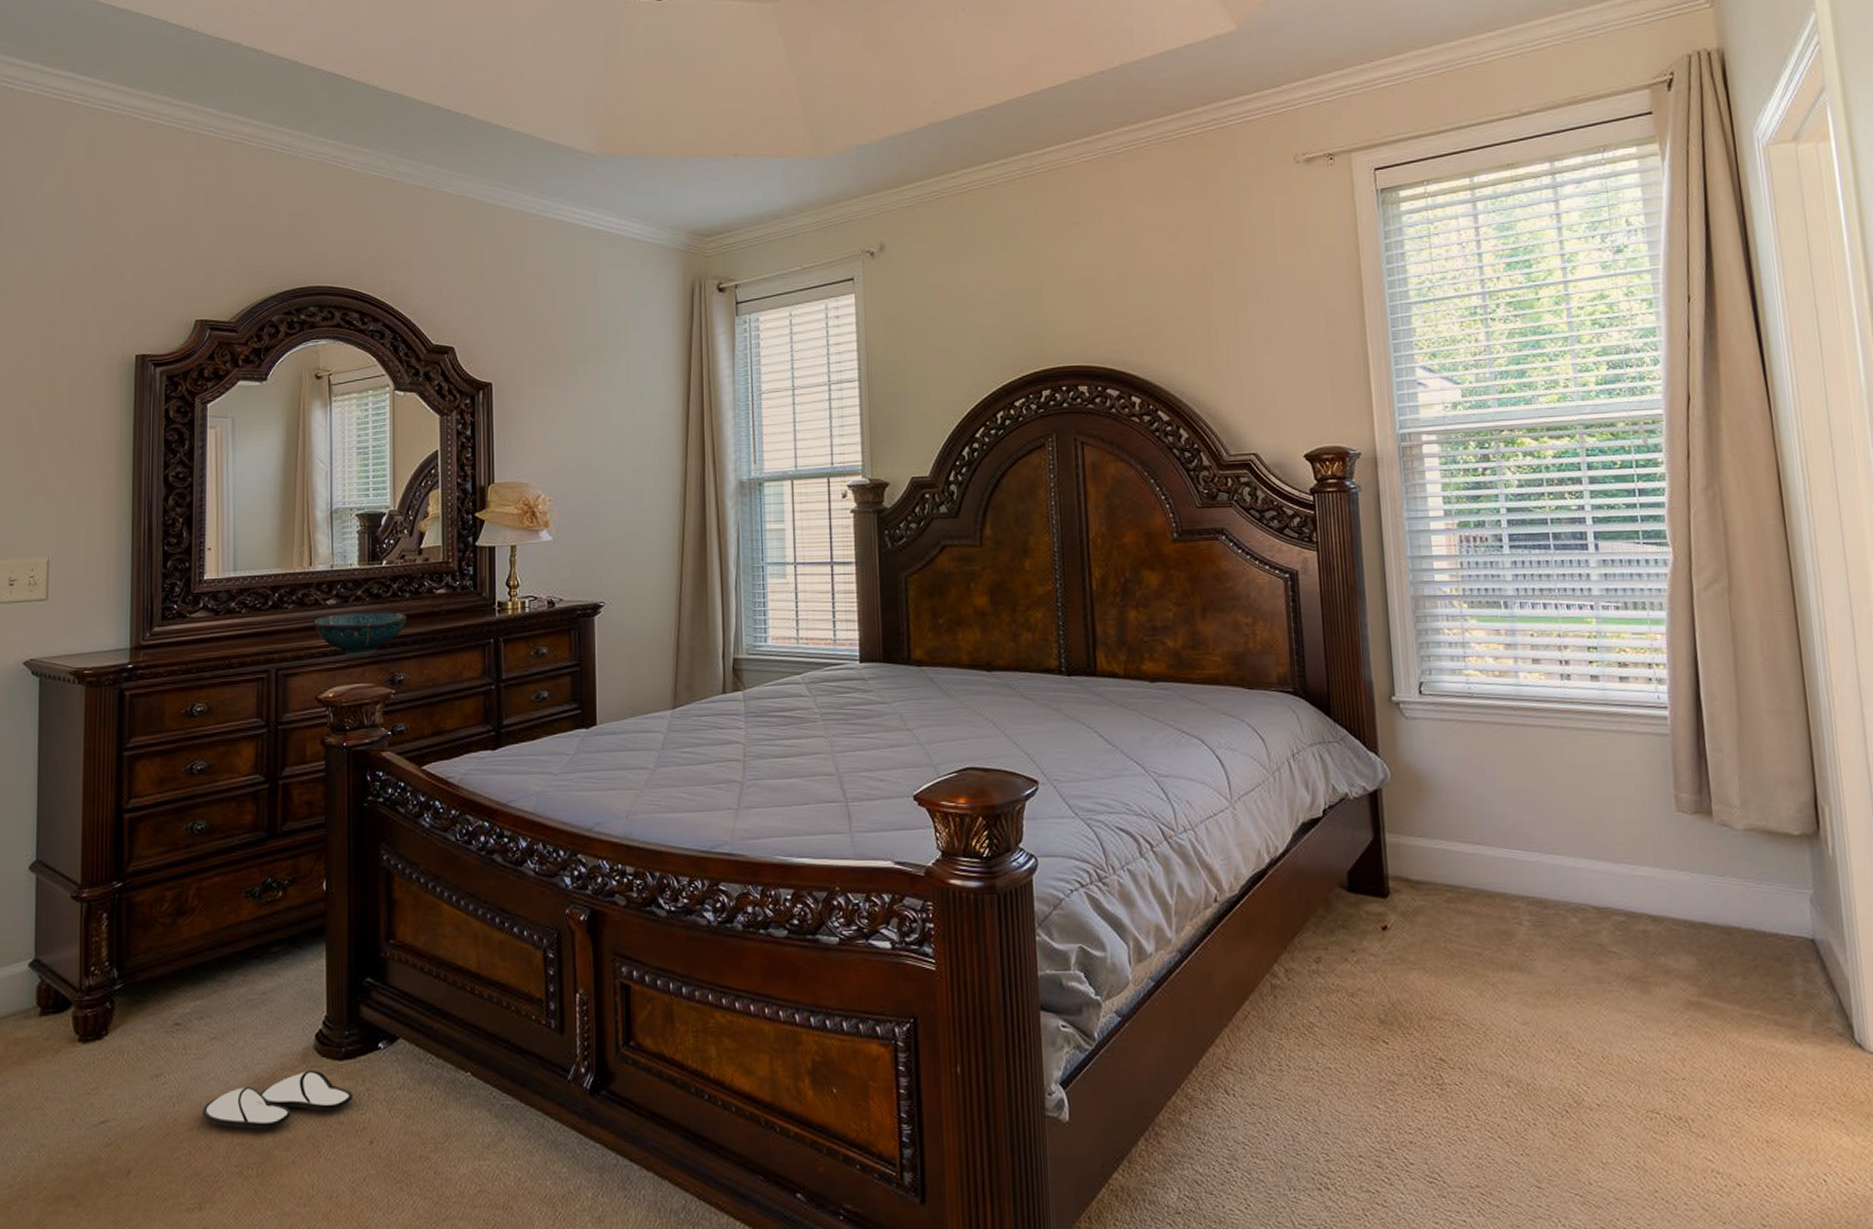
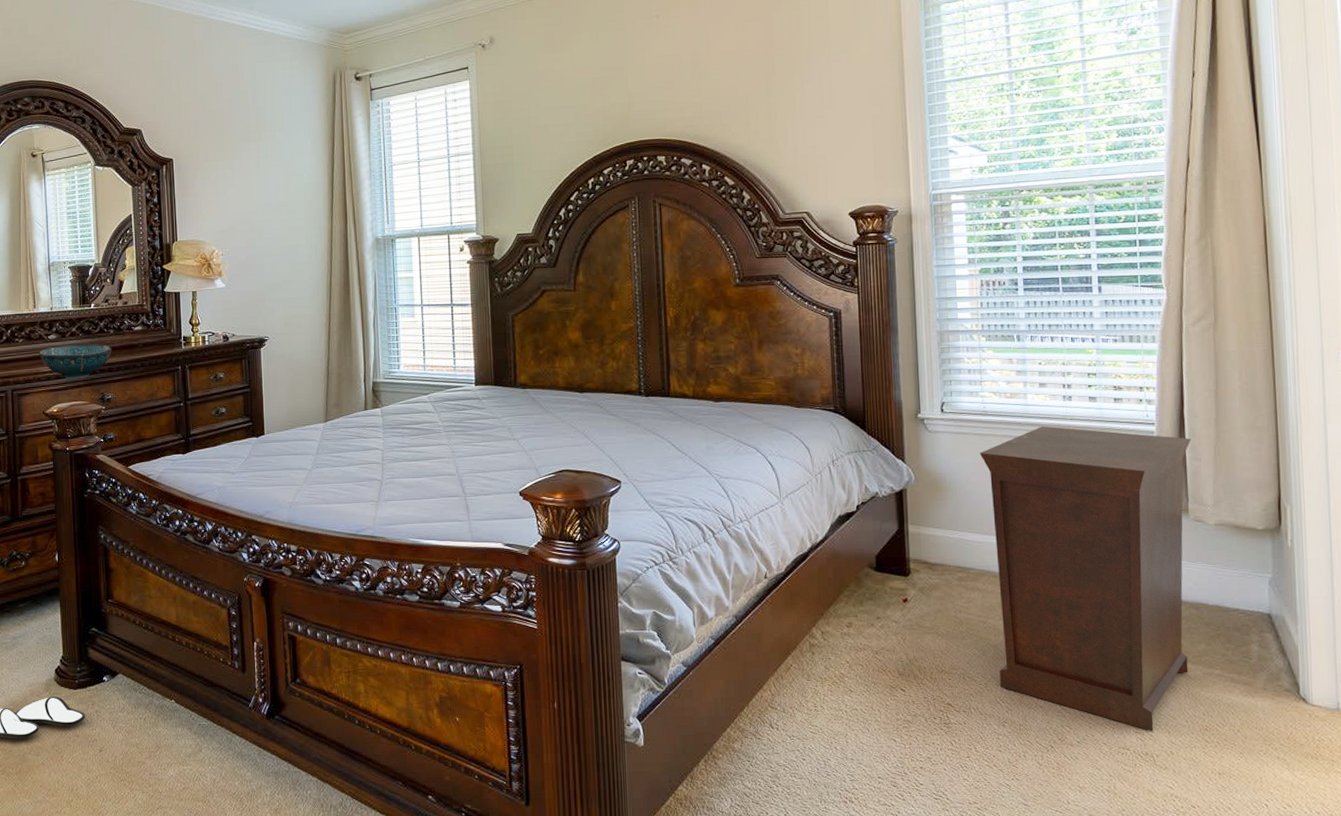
nightstand: none [1466,710,1724,1090] -> present [979,425,1192,732]

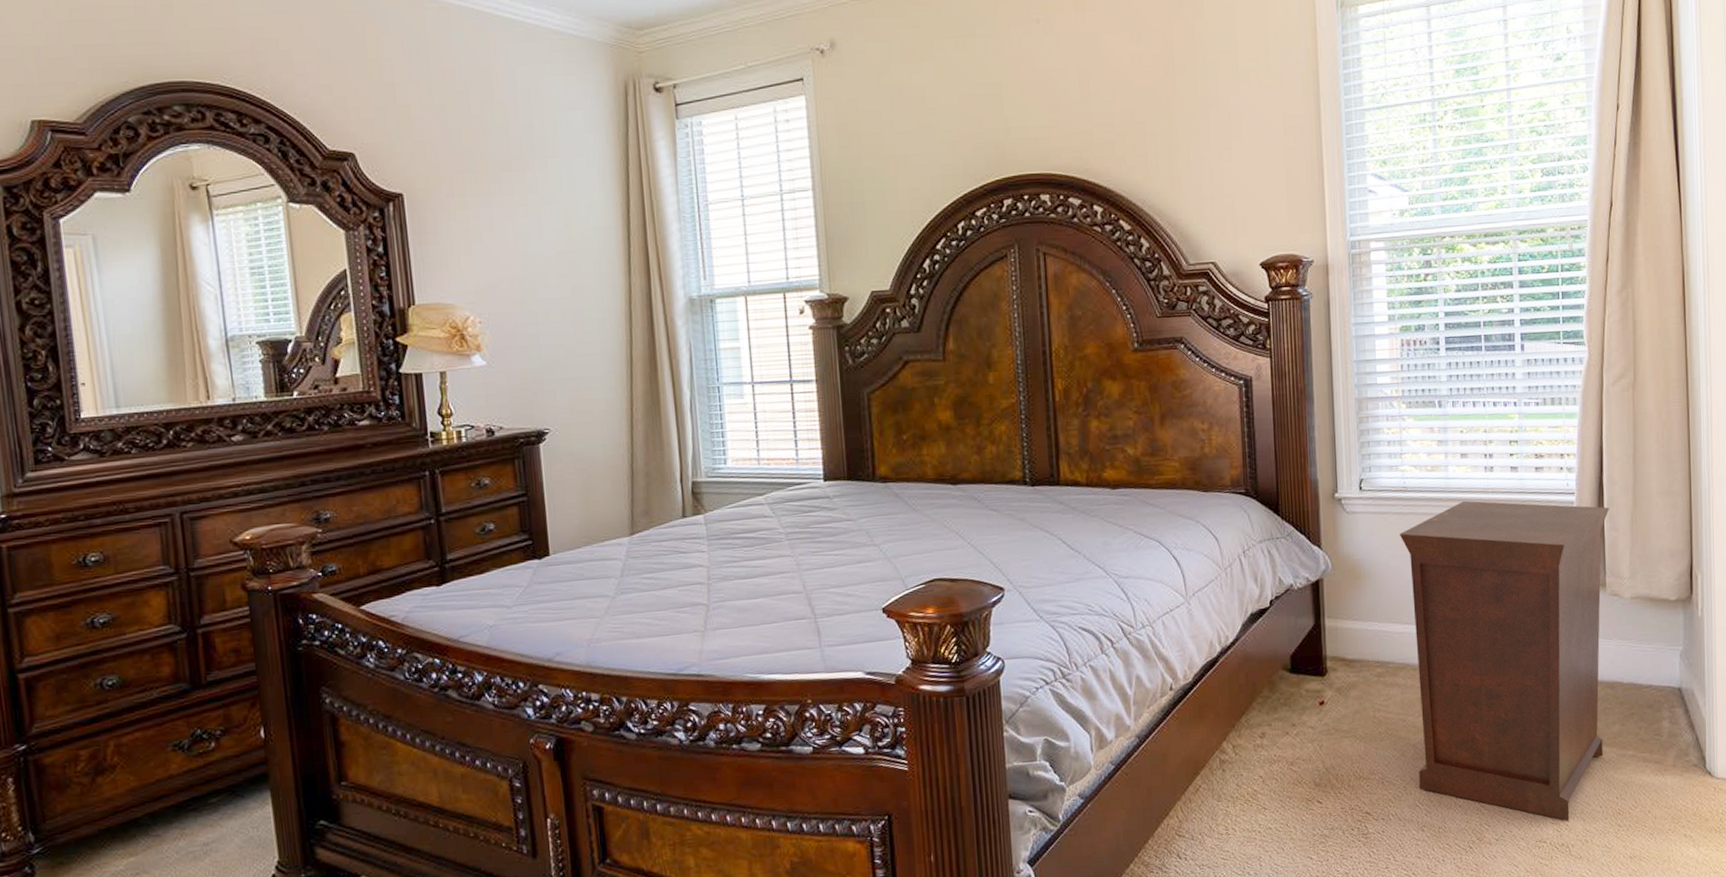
decorative bowl: present [38,344,112,379] -> none [218,446,328,495]

